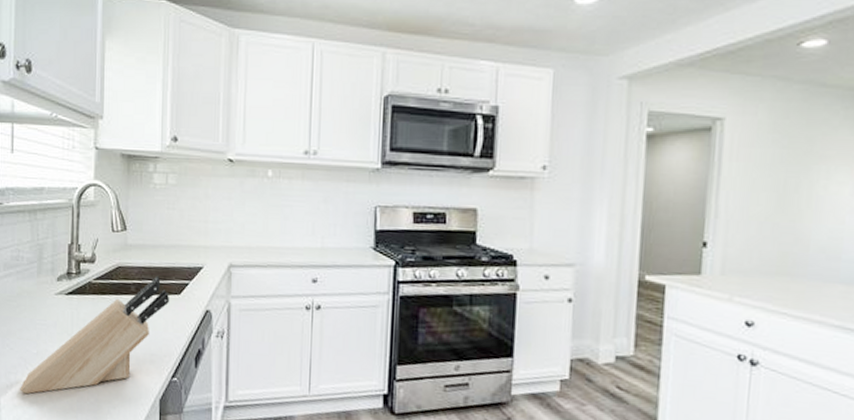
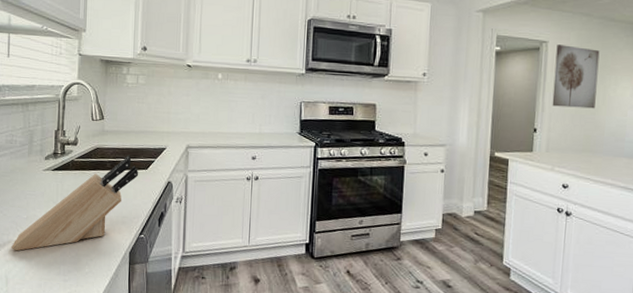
wall art: none [730,122,803,214] -> present [552,44,600,109]

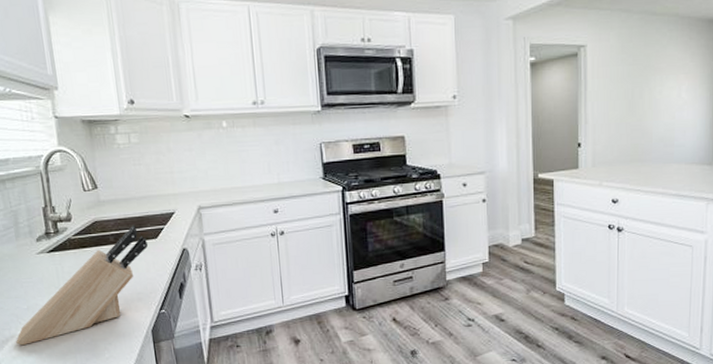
wall art: present [552,44,600,109] -> none [595,47,642,117]

